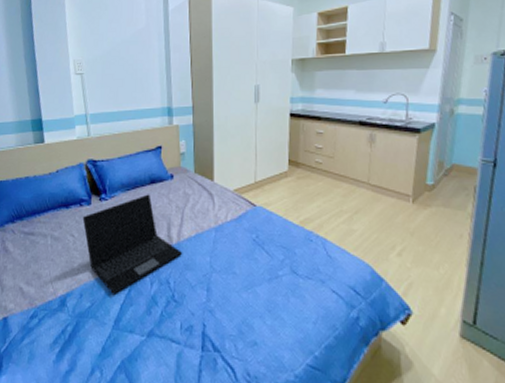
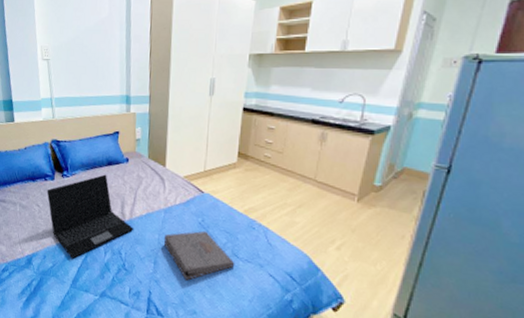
pizza box: none [216,248,295,307] -> present [163,230,235,281]

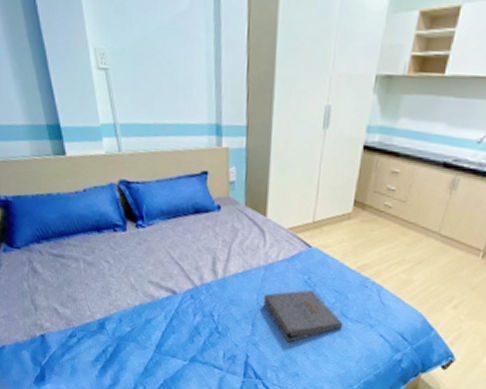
laptop: present [47,174,133,259] -> none [117,224,227,322]

